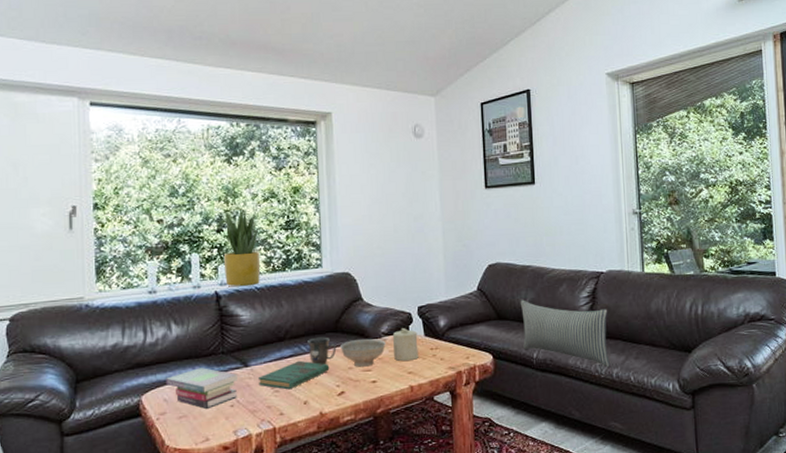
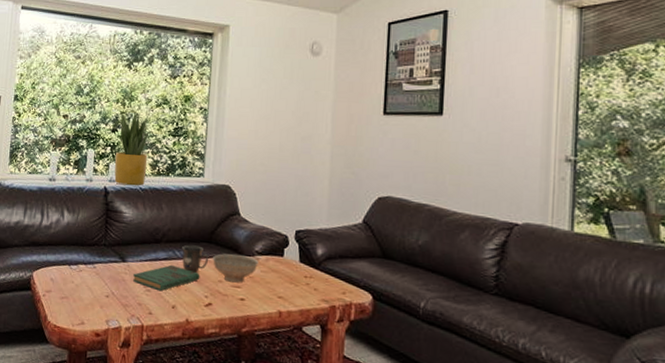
books: present [166,368,238,409] -> none [54,255,115,295]
candle: present [393,328,419,362] -> none [265,250,292,285]
pillow: present [520,300,610,368] -> none [409,241,520,336]

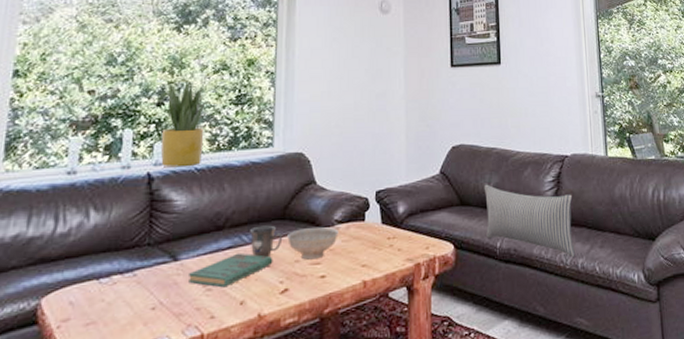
pillow: none [409,241,520,336] -> present [484,184,575,258]

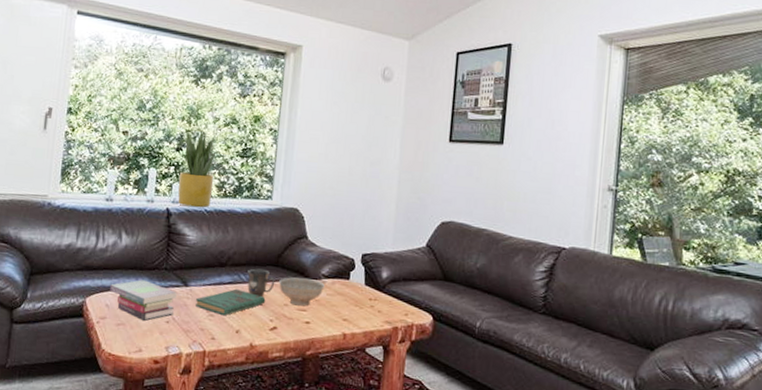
books: none [75,262,164,313] -> present [110,280,177,321]
pillow: present [484,184,575,258] -> none [467,264,565,351]

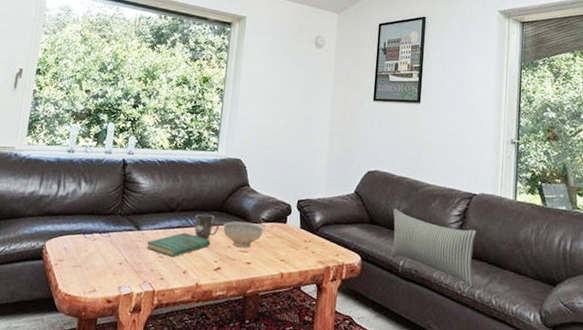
books: present [110,280,177,321] -> none [68,224,130,262]
planter: present [177,129,217,208] -> none [133,88,170,158]
pillow: none [467,264,565,351] -> present [391,208,477,288]

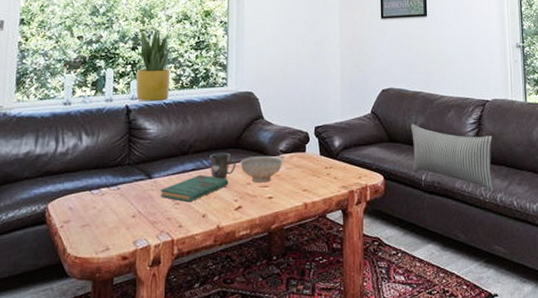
planter: none [133,88,170,158] -> present [136,29,171,102]

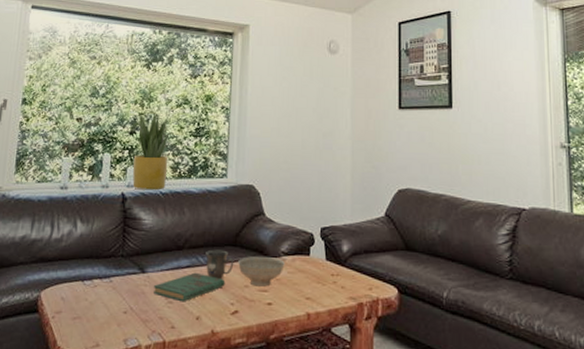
pillow: present [410,124,494,192] -> none [431,231,531,319]

